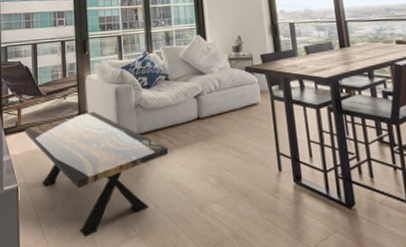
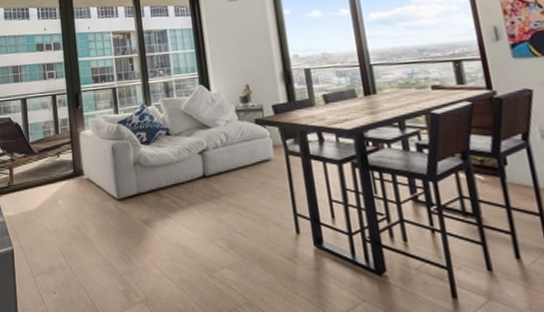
coffee table: present [25,111,169,238] -> none [18,169,173,304]

